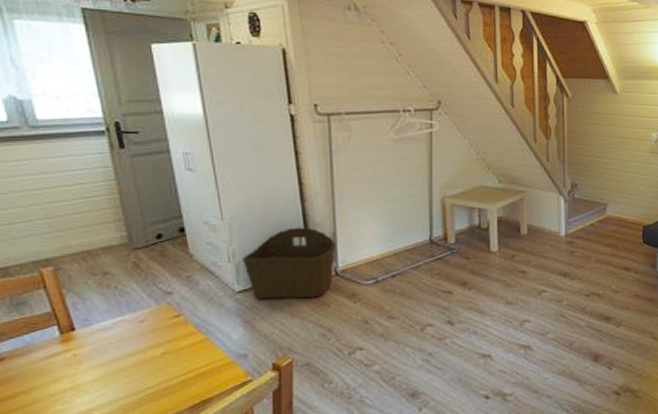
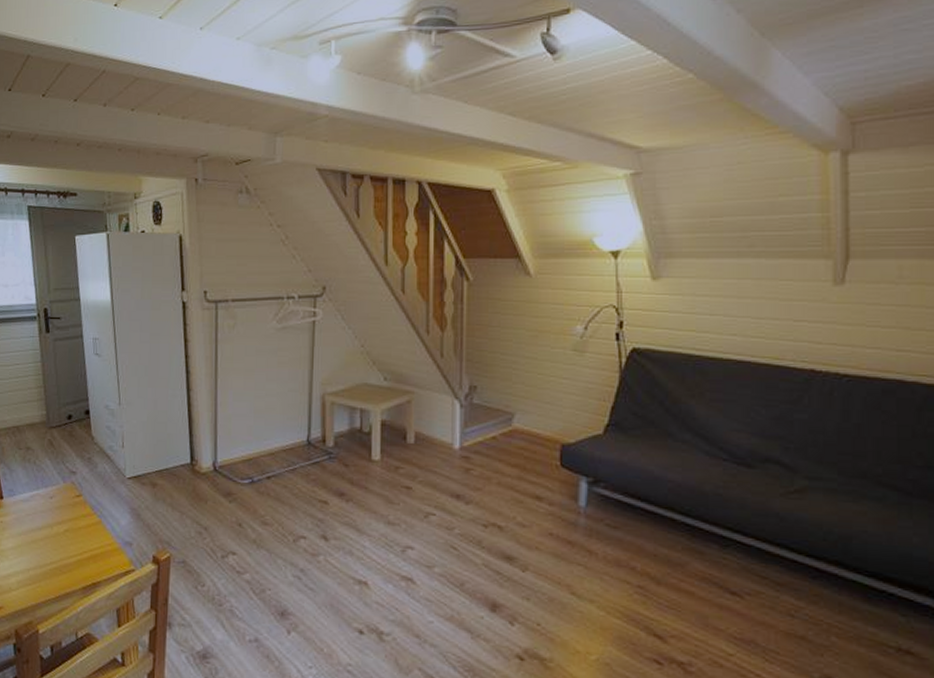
wicker basket: present [243,227,336,300] -> none [134,417,216,493]

